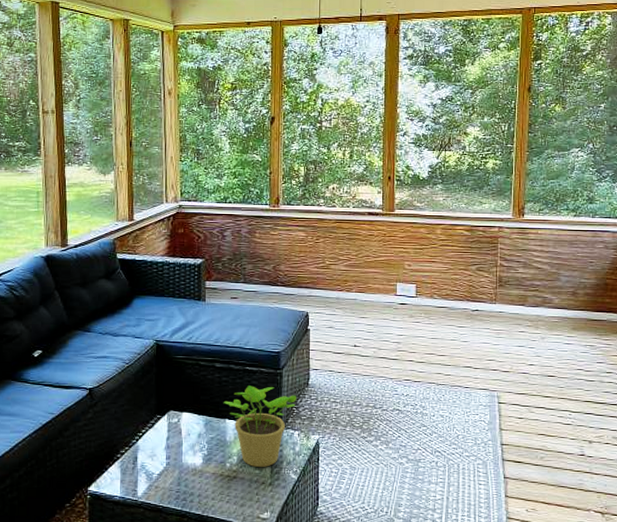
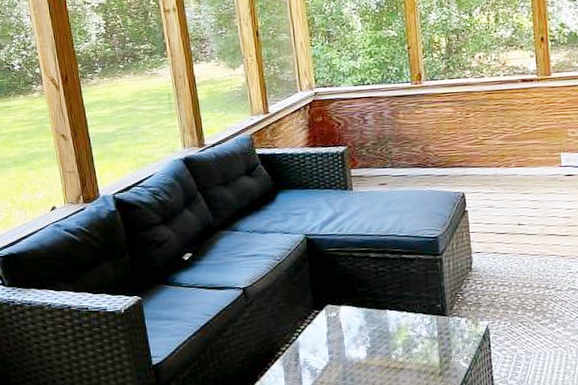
potted plant: present [223,385,297,467] -> none [382,274,461,357]

